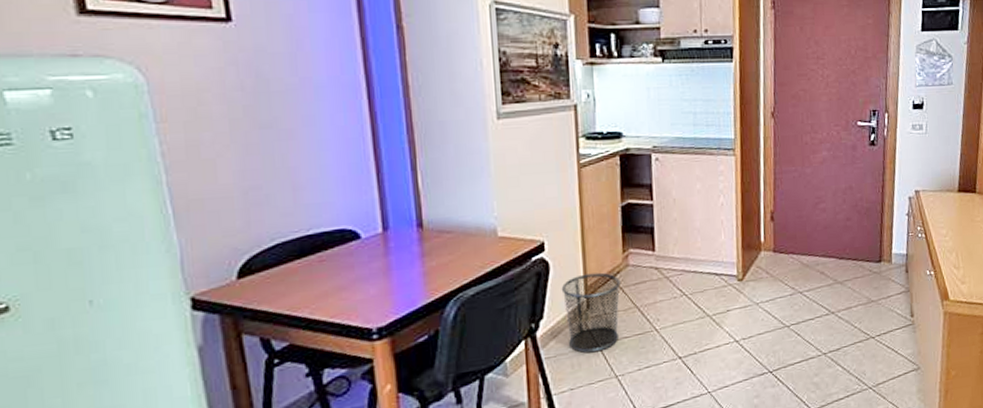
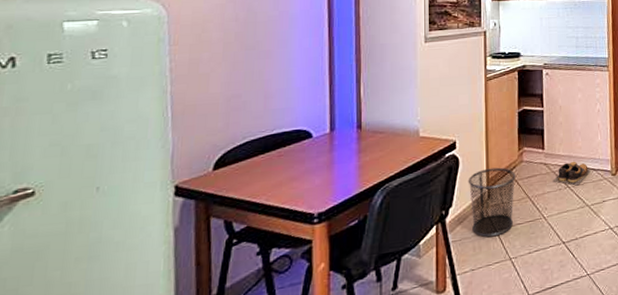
shoes: none [665,264,712,293] -> present [552,161,591,186]

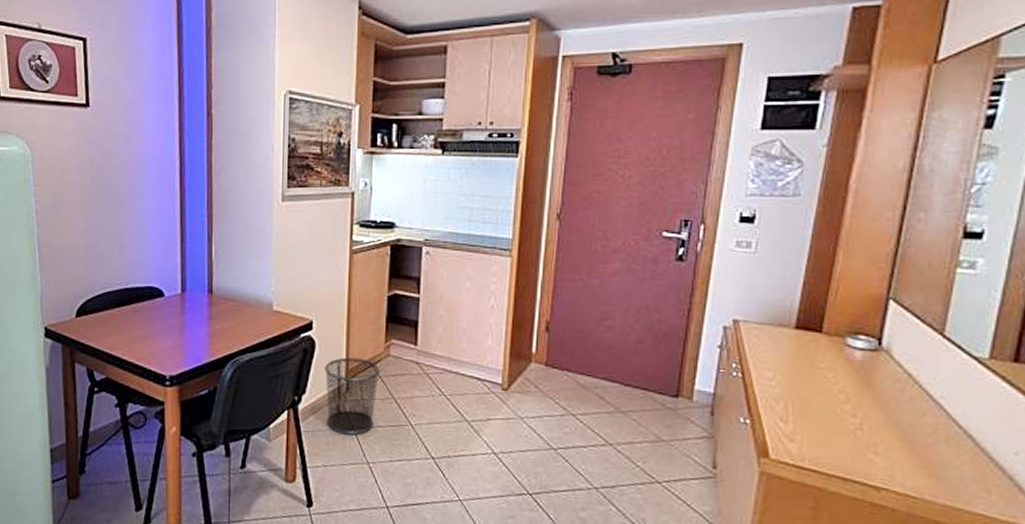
shoes: present [552,161,591,186] -> none [424,364,475,395]

